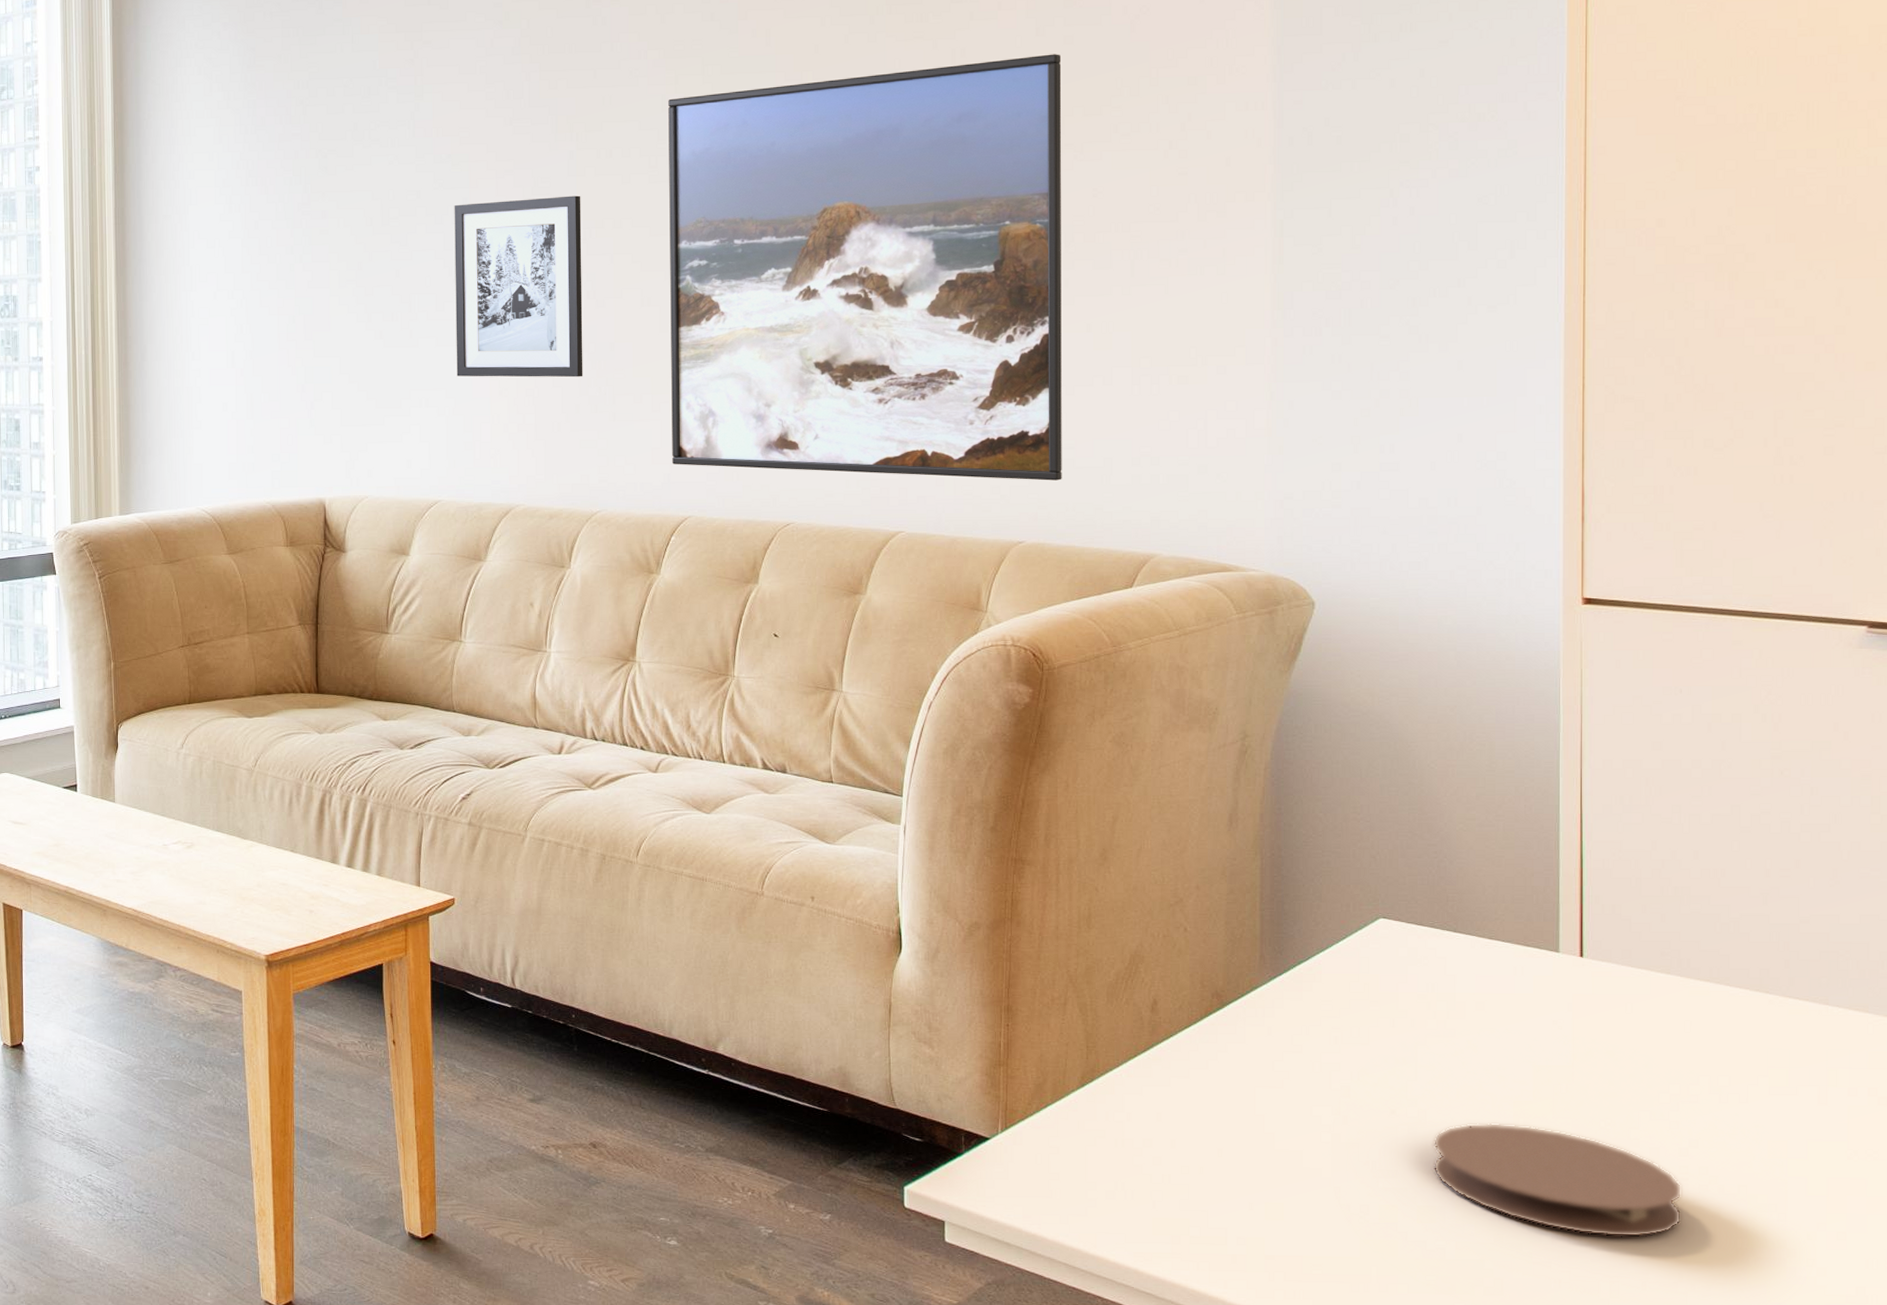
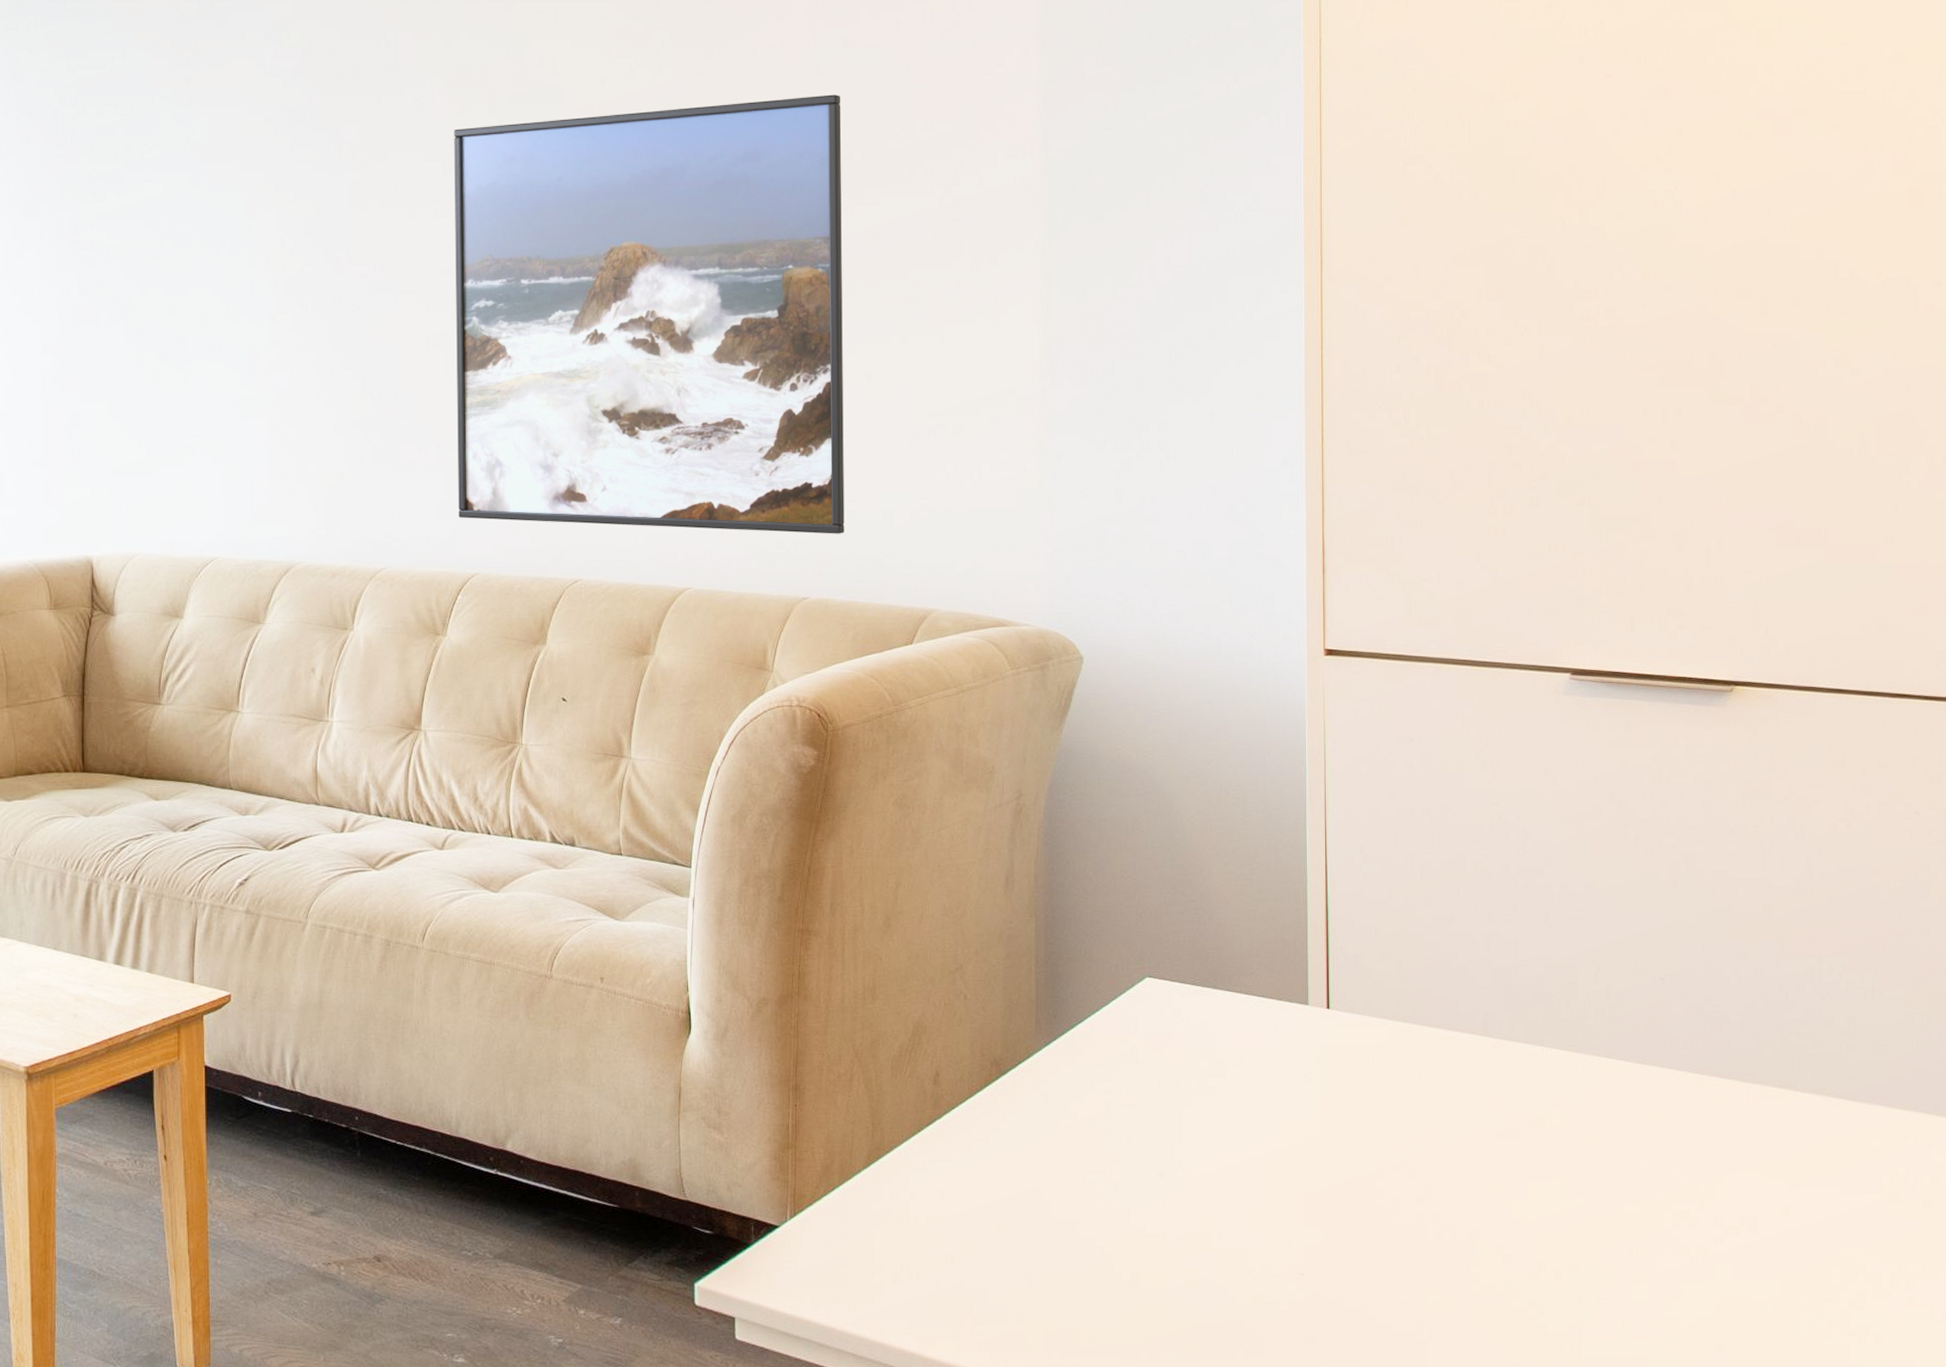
wall art: present [454,195,583,378] -> none [232,229,367,425]
coaster: present [1433,1122,1682,1238] -> none [1197,1180,1421,1290]

